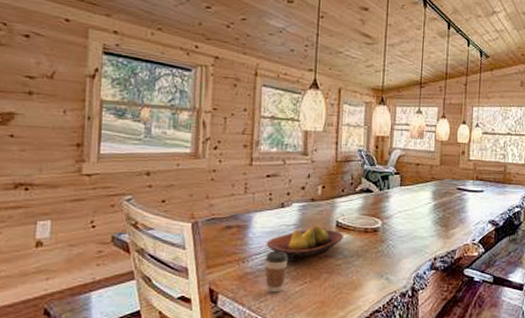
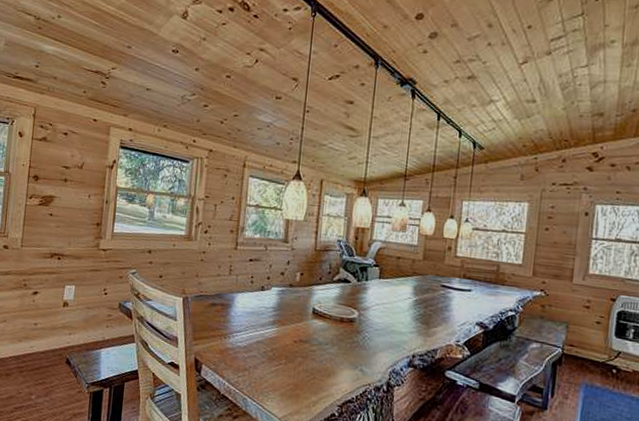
coffee cup: present [264,250,288,293] -> none [244,330,266,370]
fruit bowl: present [266,225,344,261] -> none [246,310,320,343]

